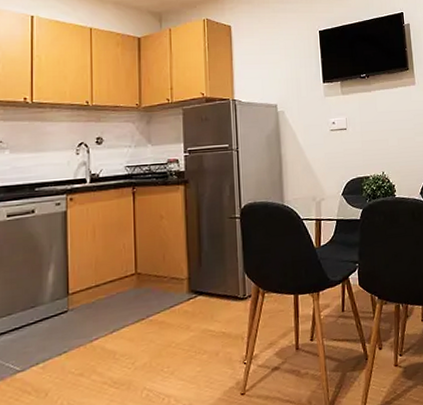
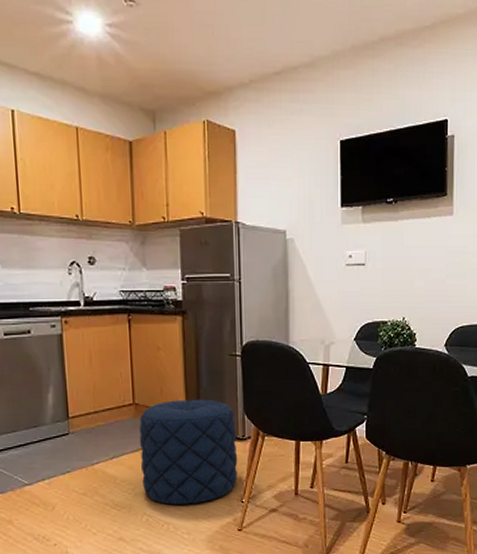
pouf: none [140,262,240,376] -> present [139,399,238,505]

